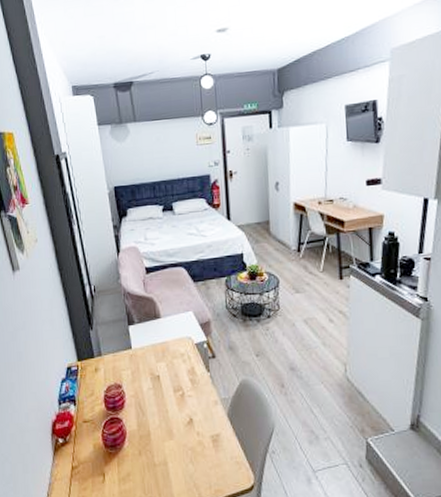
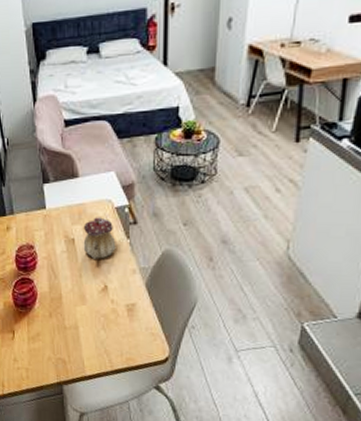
teapot: none [167,353,198,395] -> present [83,217,116,260]

